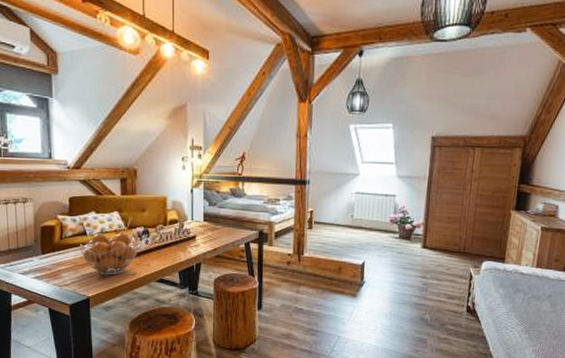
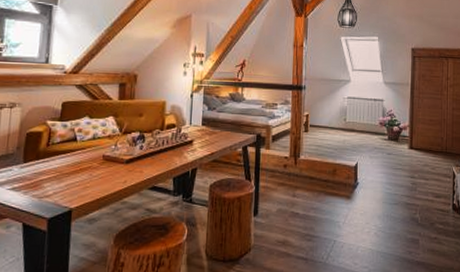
fruit basket: present [79,232,140,276] -> none [67,137,135,184]

